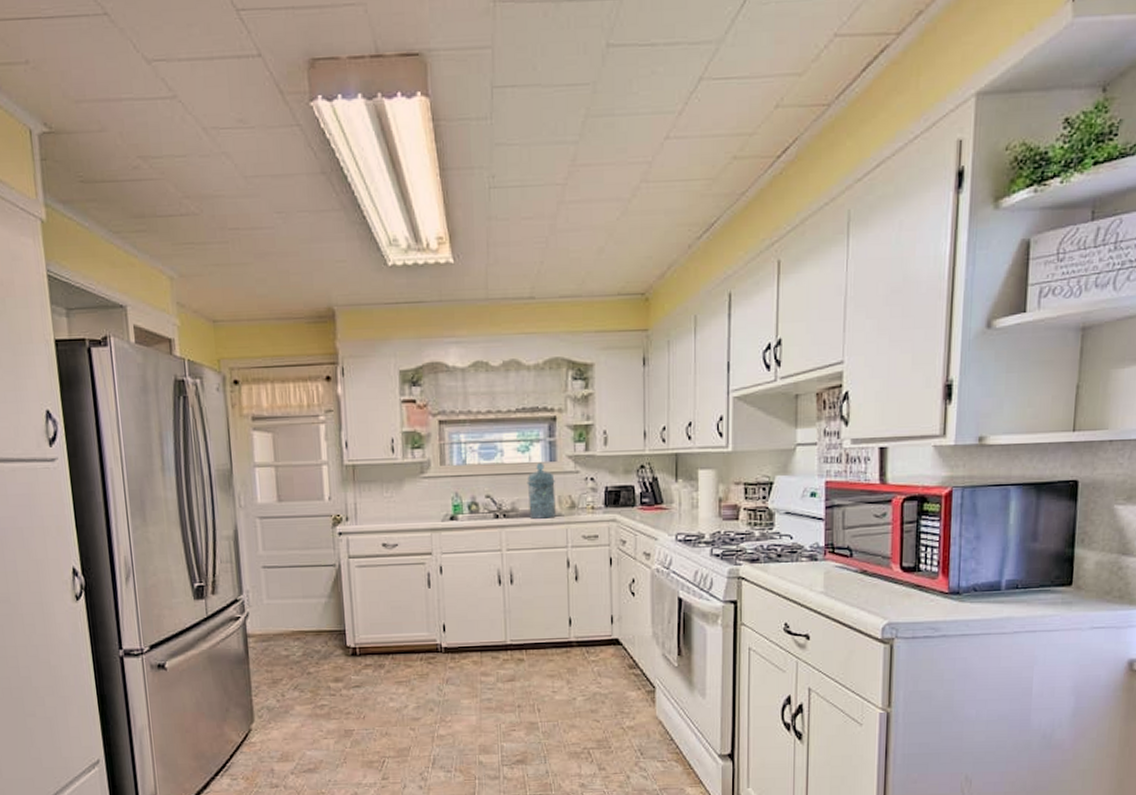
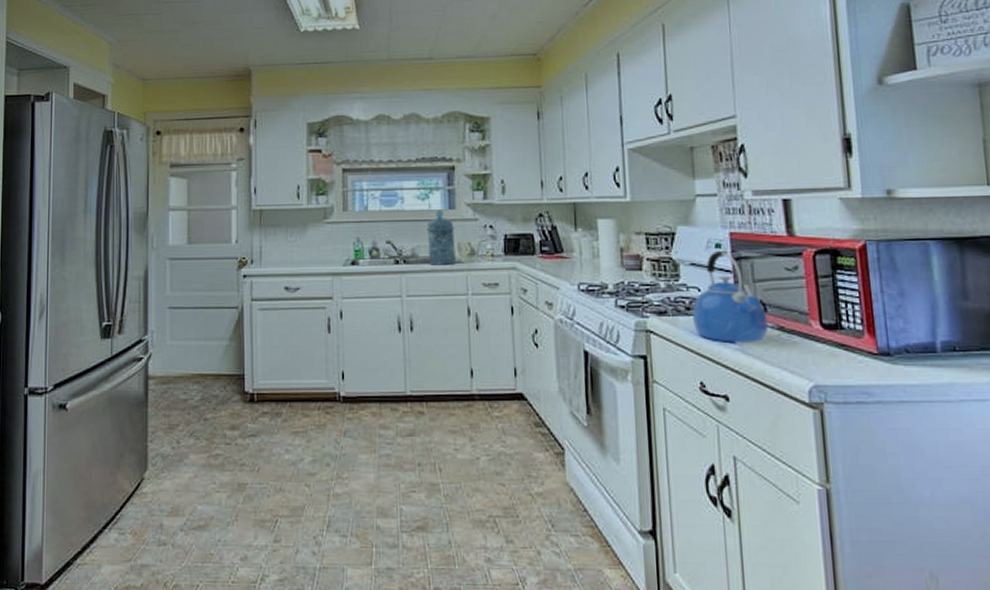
kettle: none [783,498,853,586] -> present [692,250,769,342]

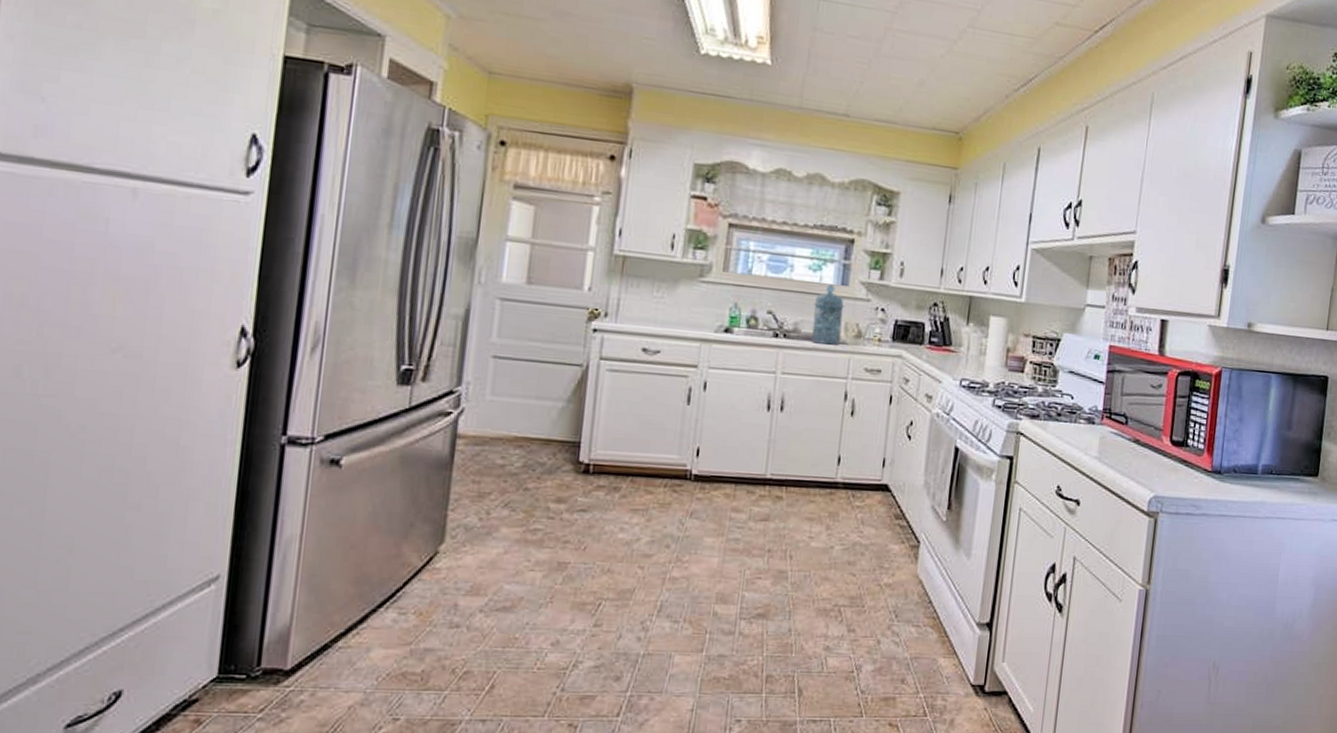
kettle: present [692,250,769,342] -> none [1061,361,1127,452]

